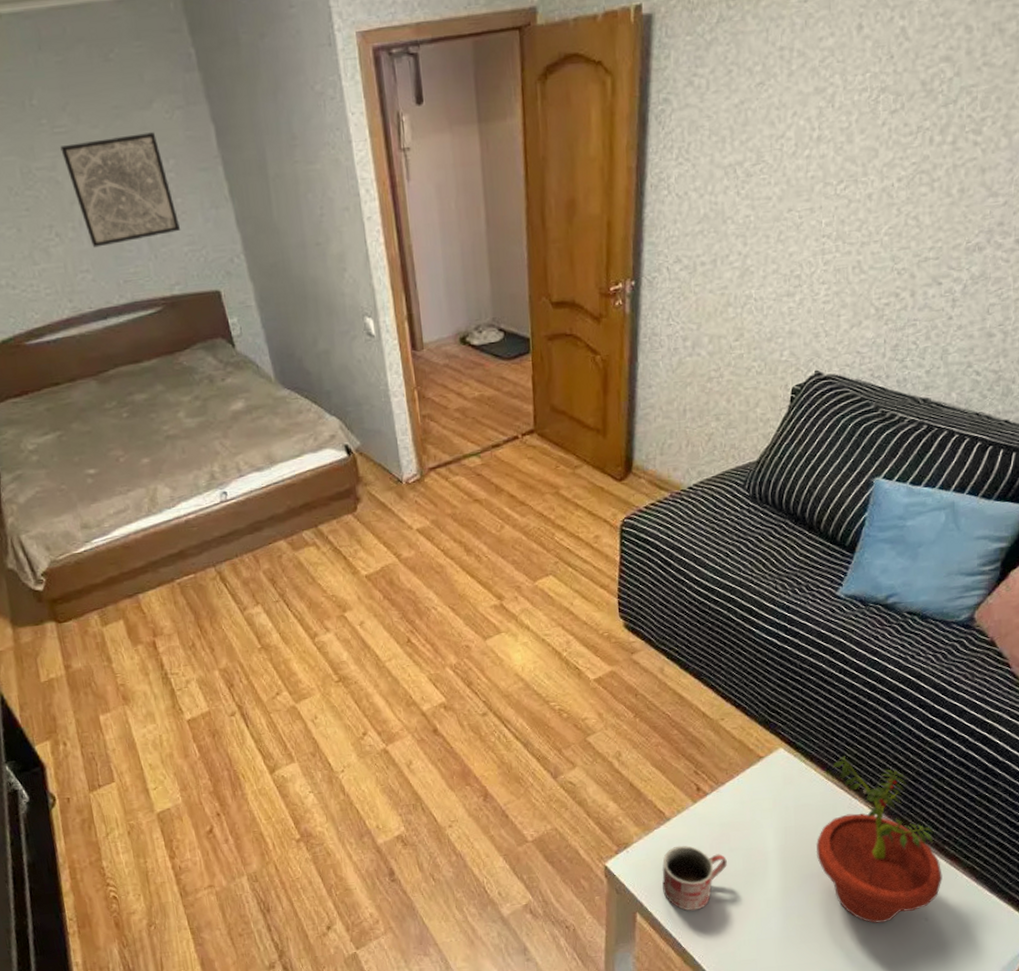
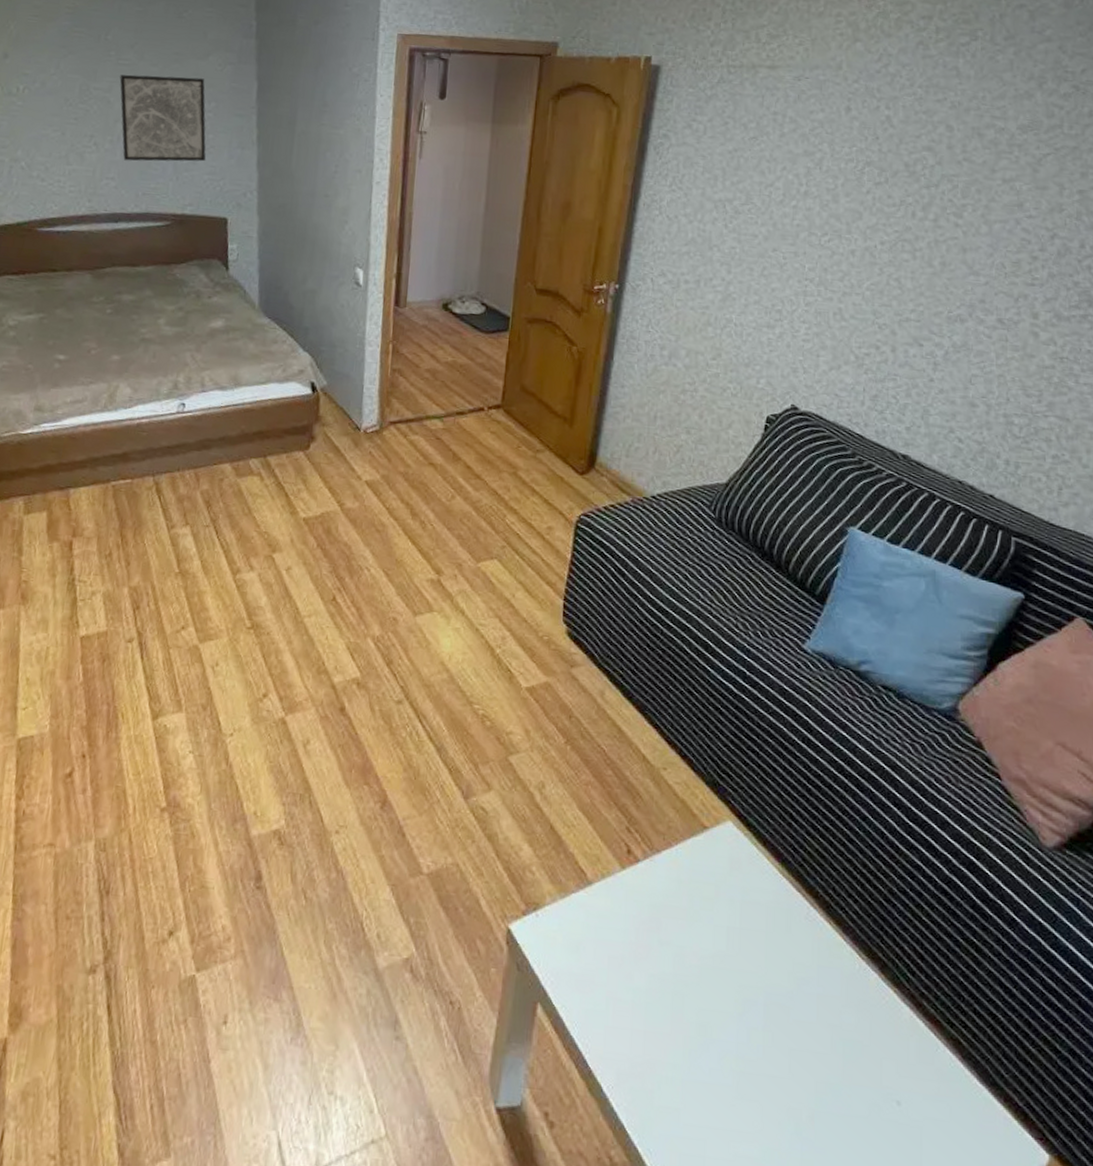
mug: present [662,845,727,911] -> none [573,921,654,1018]
potted plant: present [815,756,942,923] -> none [763,848,920,1094]

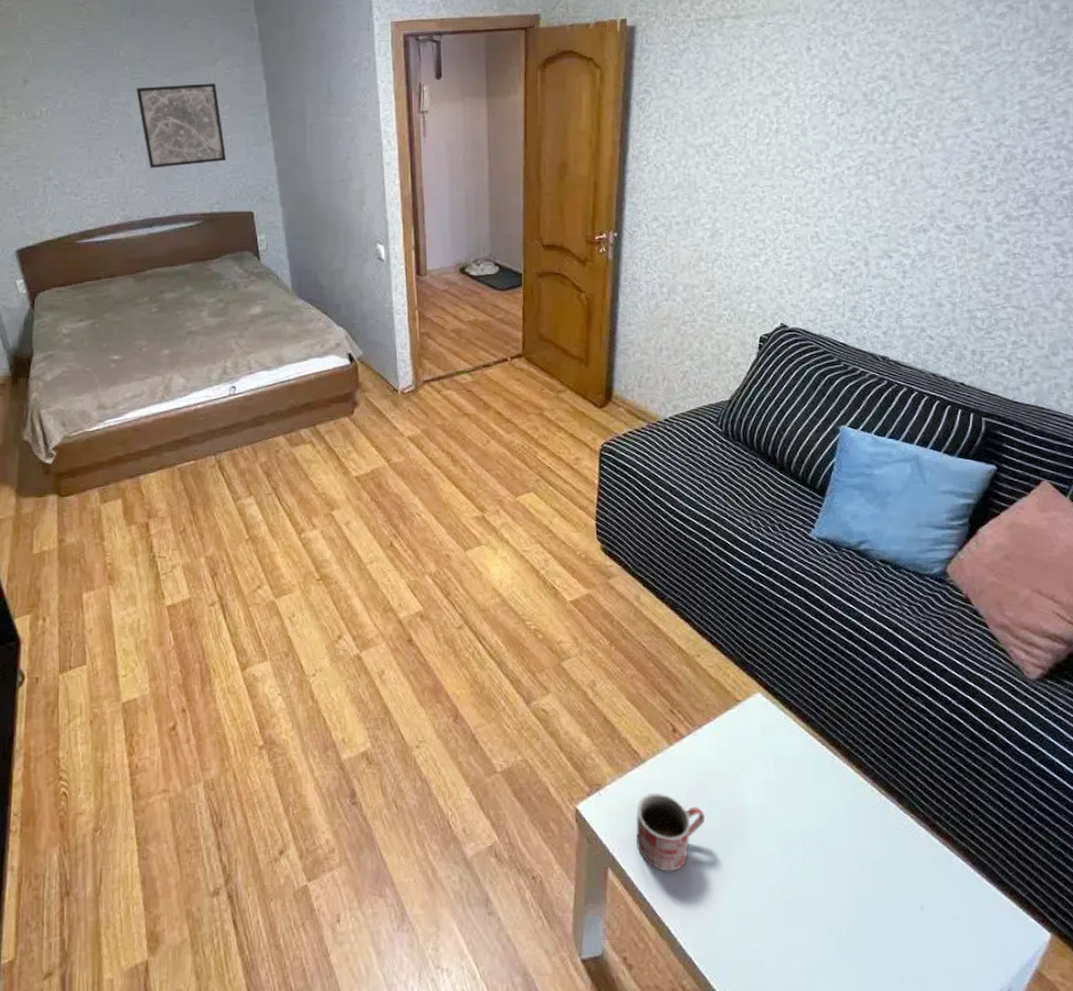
mug: none [573,921,654,1018] -> present [636,792,705,872]

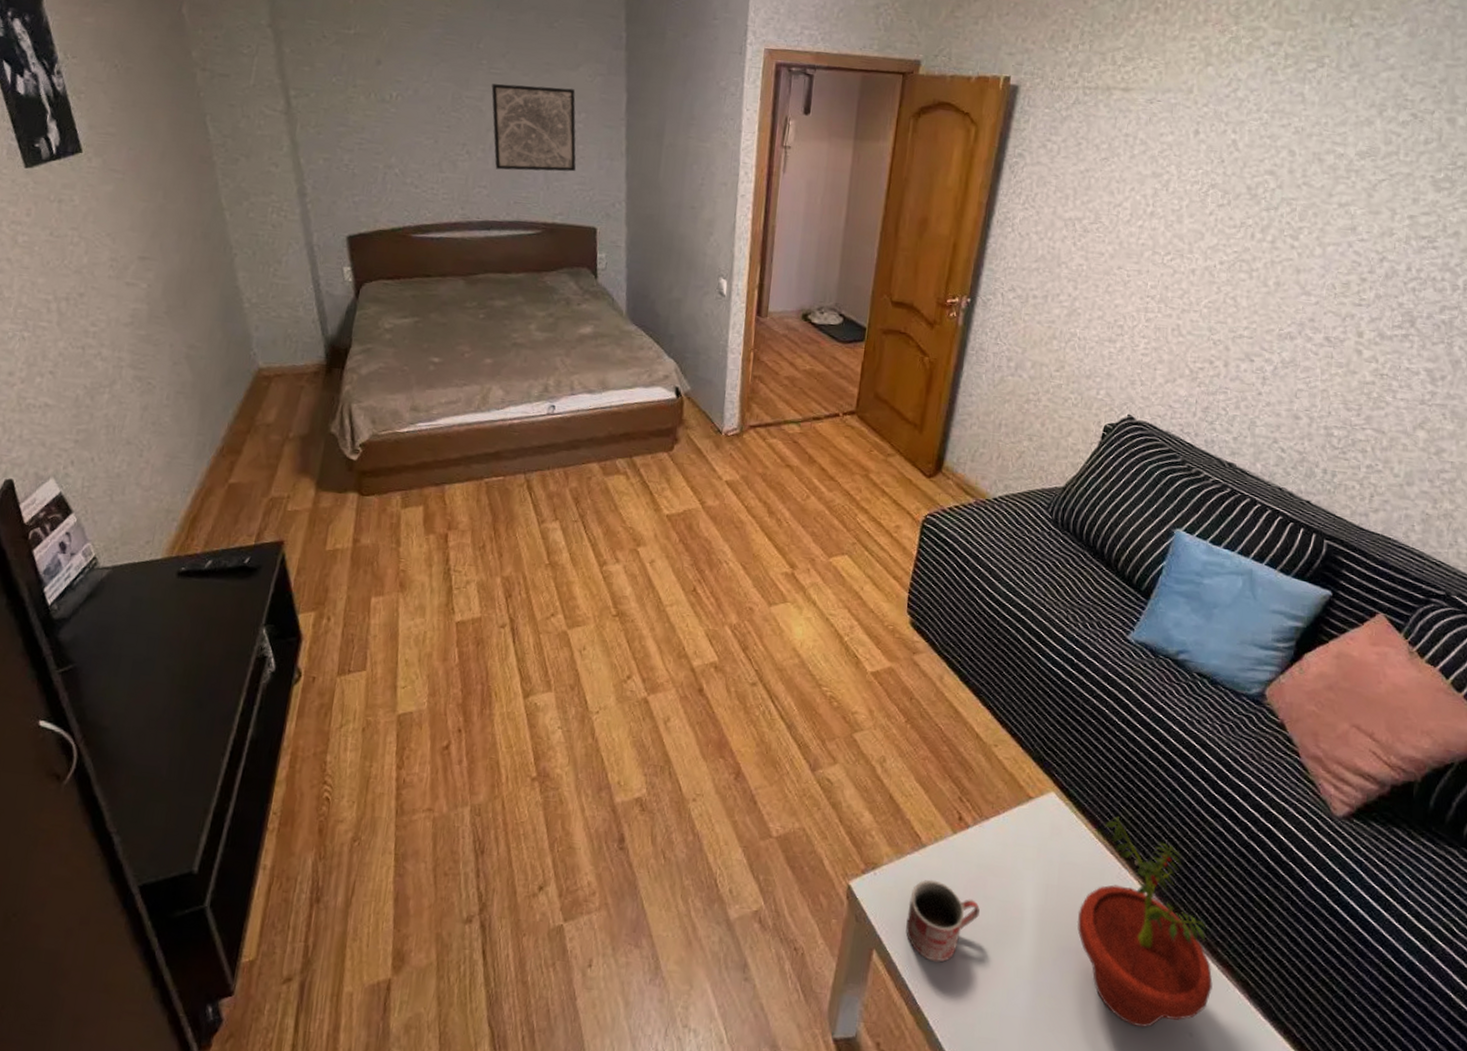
potted plant: none [798,708,936,907] -> present [1077,816,1213,1028]

